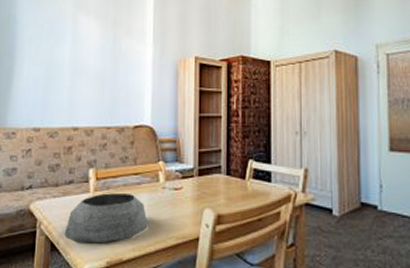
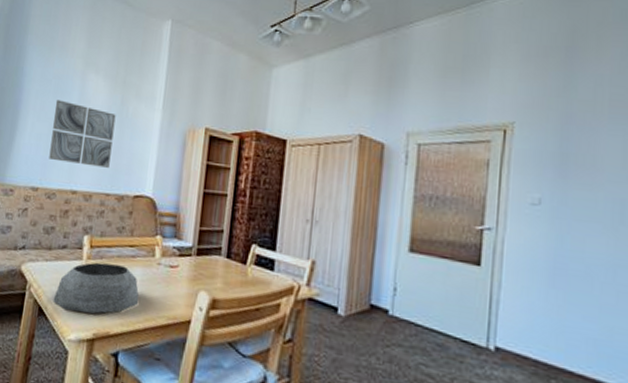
wall art: none [48,43,110,102] -> present [49,100,116,168]

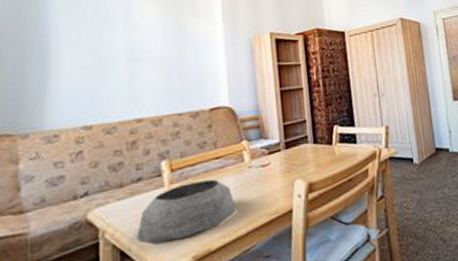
wall art: present [49,100,116,168] -> none [96,28,176,93]

